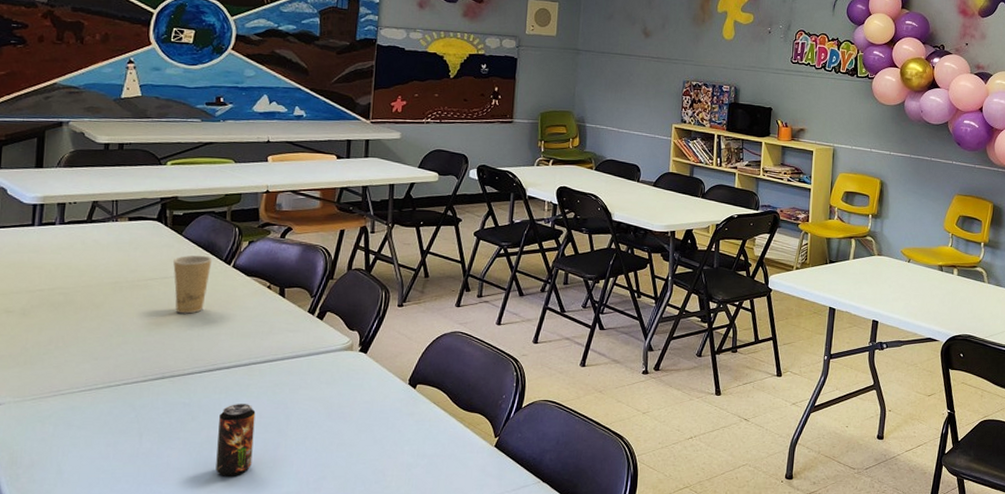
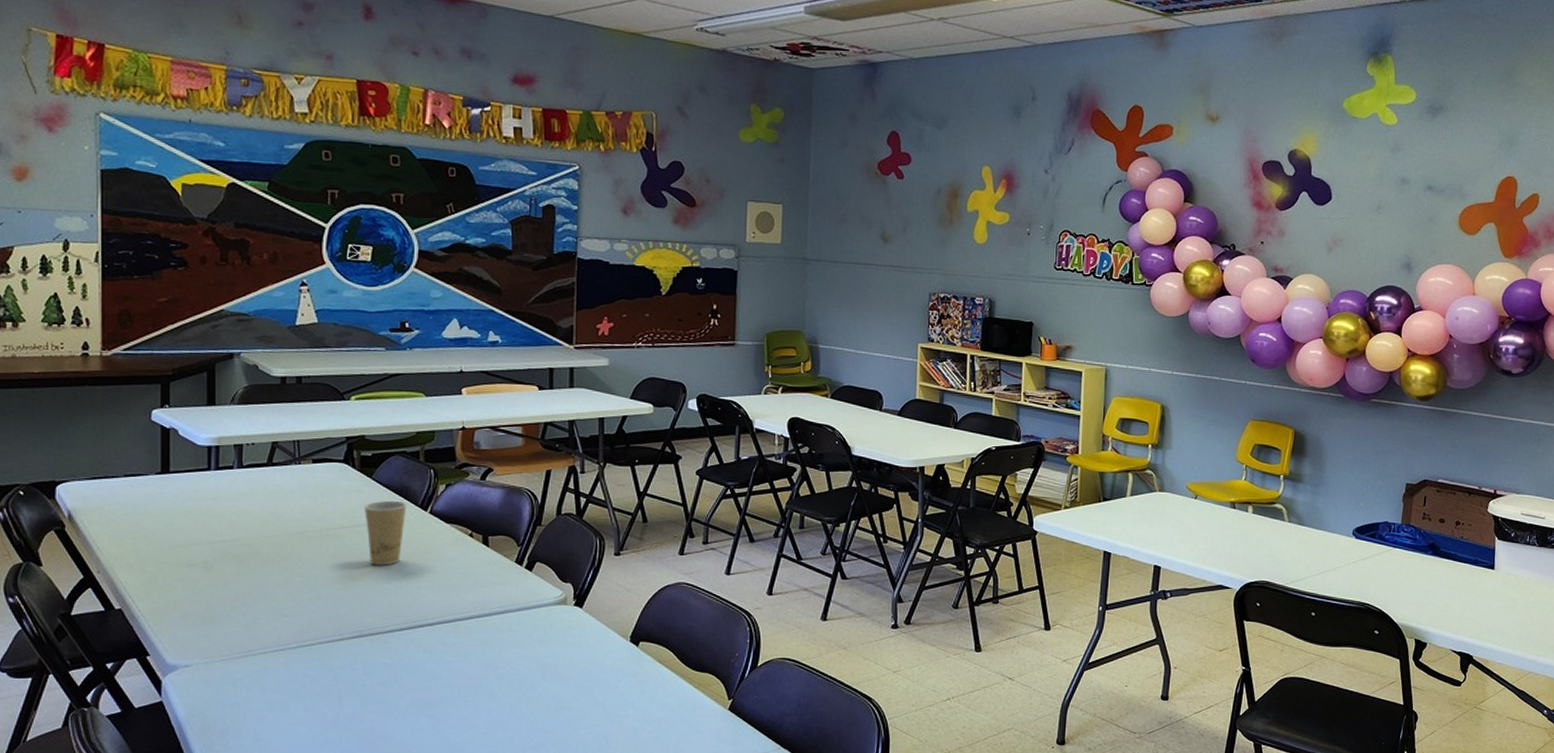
beverage can: present [215,404,256,476] -> none [424,664,464,743]

